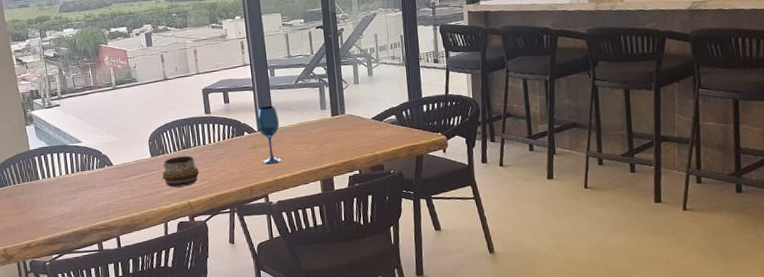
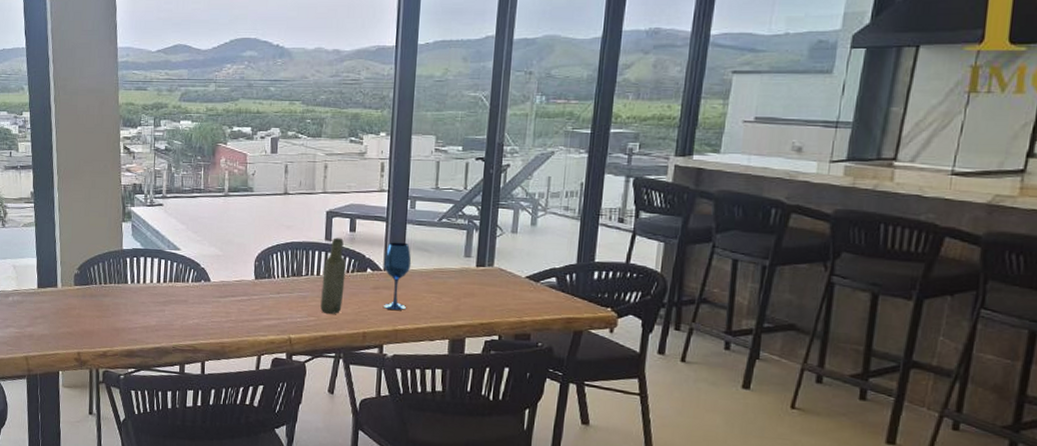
decorative bowl: present [162,155,200,188] -> none [263,283,307,319]
bottle: none [208,110,229,176] -> present [320,237,346,314]

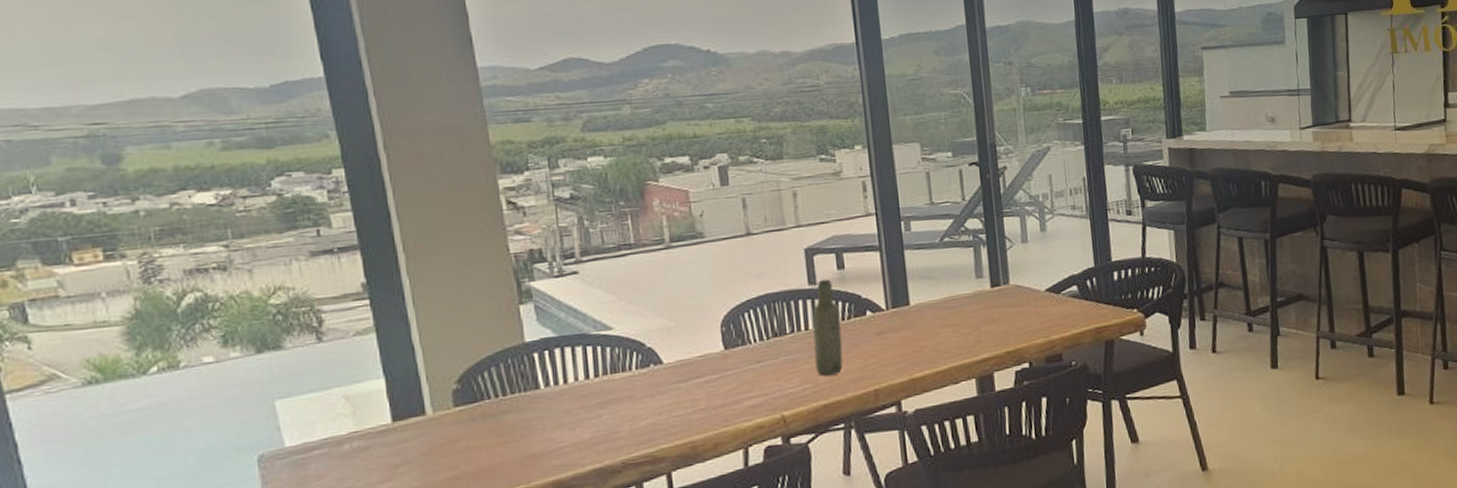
wineglass: present [384,242,412,310] -> none [884,272,920,356]

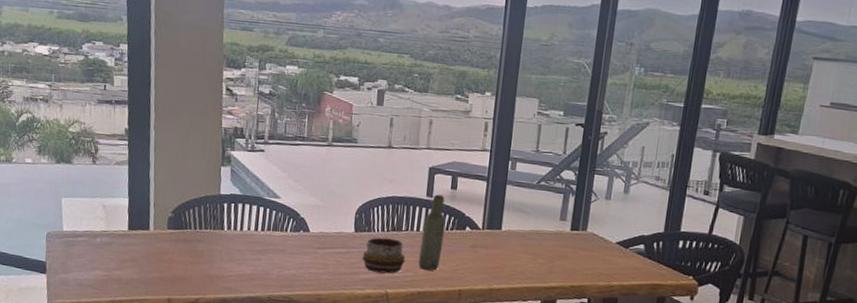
decorative bowl: none [741,346,799,395] -> present [362,237,405,274]

